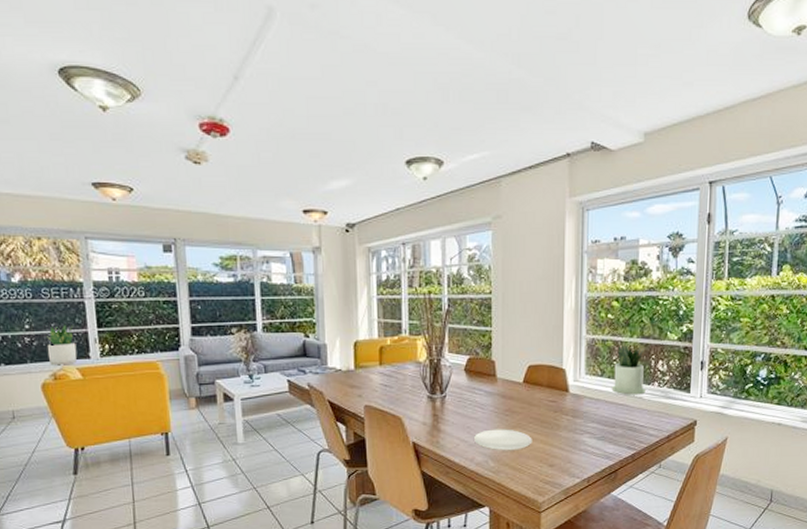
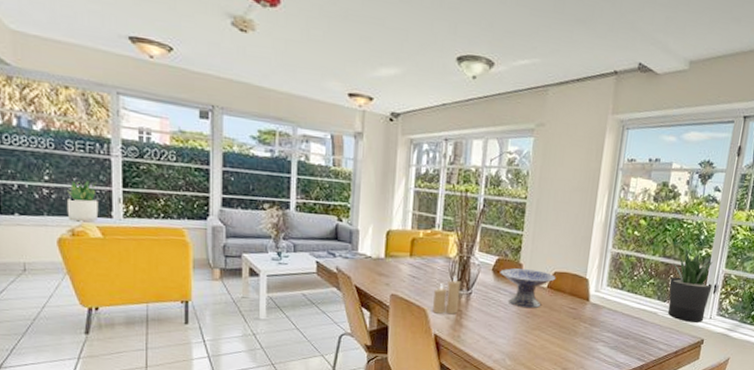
candle: none [408,380,435,421] -> present [433,275,461,315]
decorative bowl: none [472,365,531,406] -> present [500,268,556,309]
plate: present [474,429,532,451] -> none [494,329,550,352]
planter: present [611,344,647,395] -> none [629,261,664,311]
planter: none [652,326,699,403] -> present [667,248,713,323]

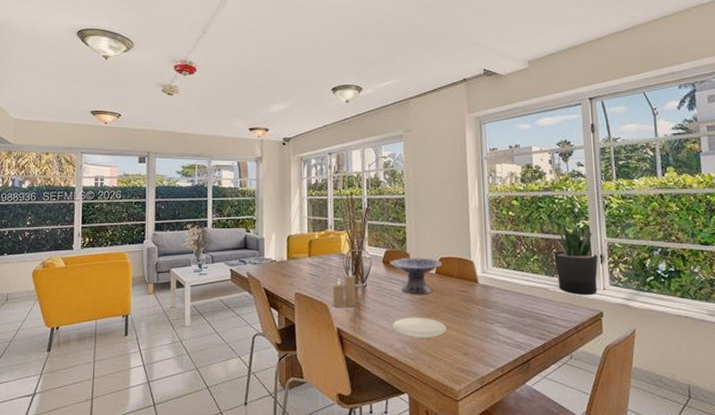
planter: present [66,181,99,223] -> none [41,222,64,255]
plate: none [494,329,550,352] -> present [393,317,447,338]

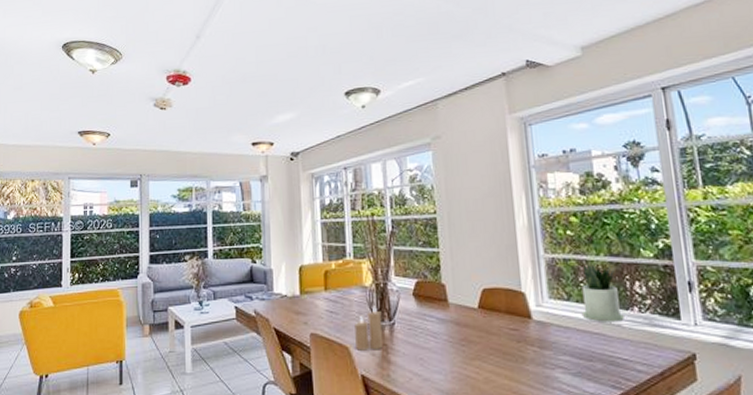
decorative bowl: present [390,258,443,295] -> none [422,289,487,335]
plate: present [393,317,447,338] -> none [428,361,495,388]
planter: none [517,239,551,286] -> present [581,263,626,322]
planter: present [552,222,598,295] -> none [624,241,687,332]

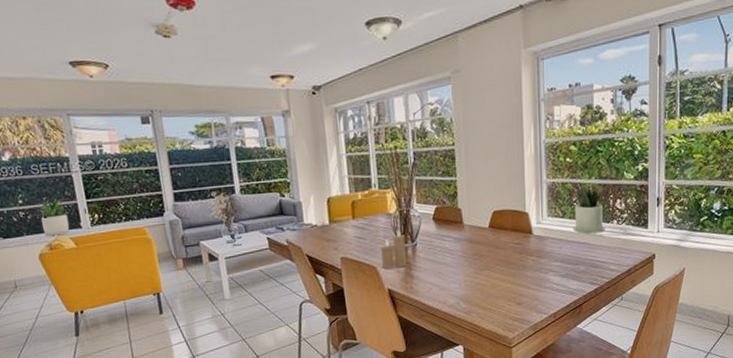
planter: none [27,256,52,294] -> present [40,198,70,237]

